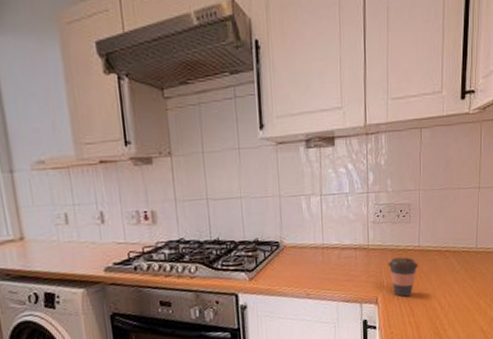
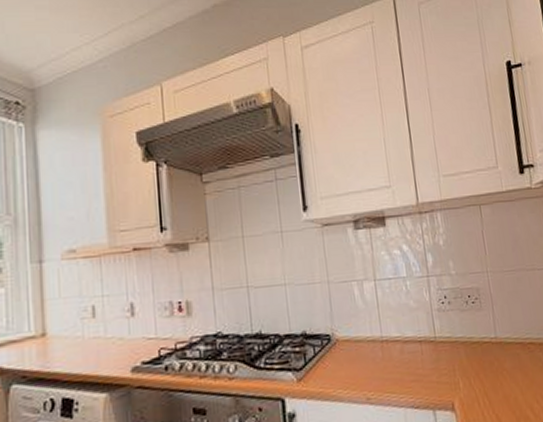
coffee cup: present [388,257,419,297] -> none [461,351,499,402]

